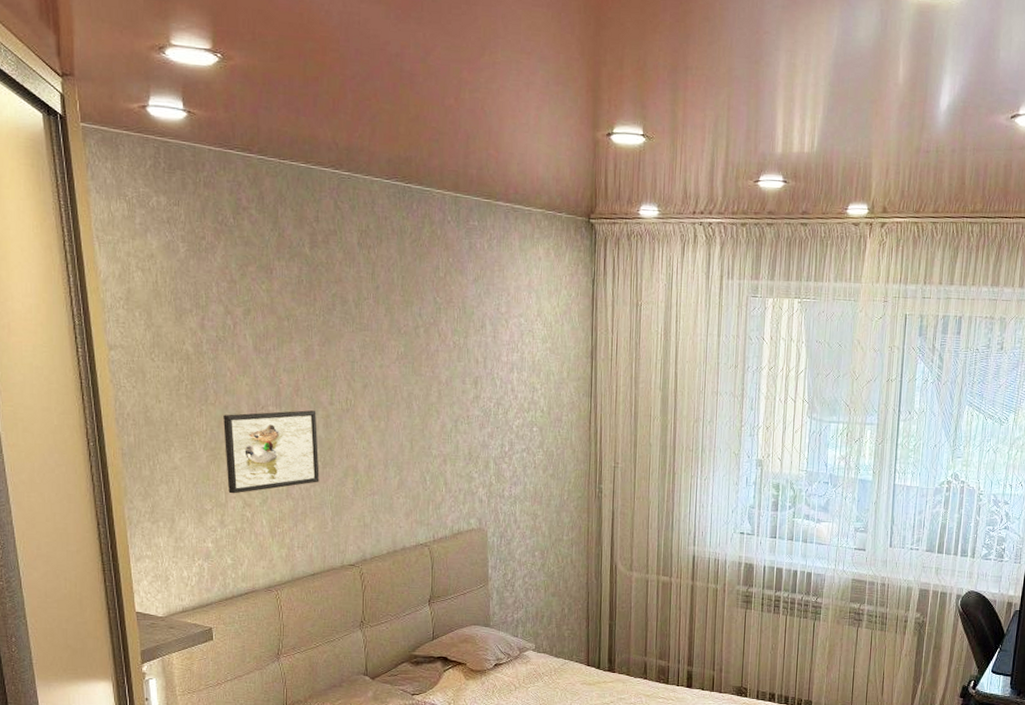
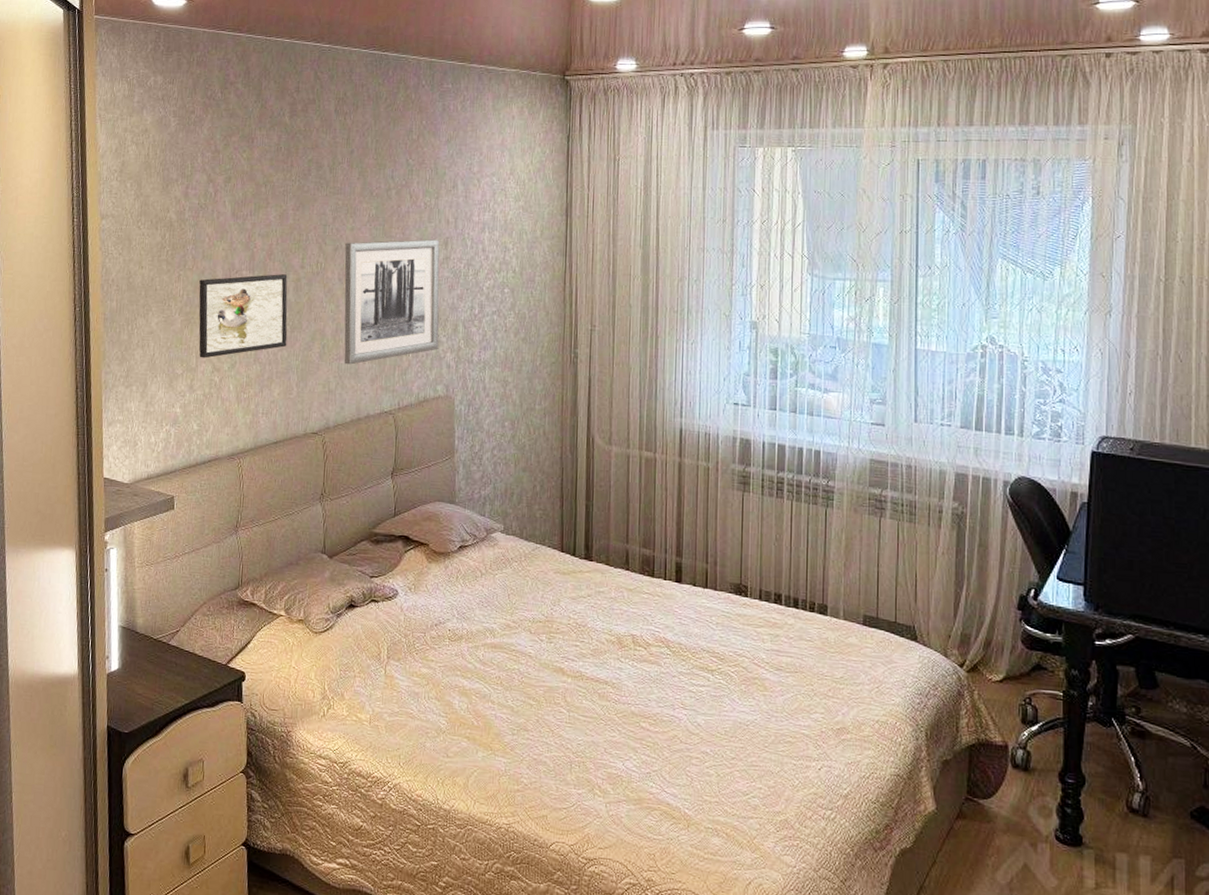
wall art: none [374,378,471,500] -> present [344,239,440,365]

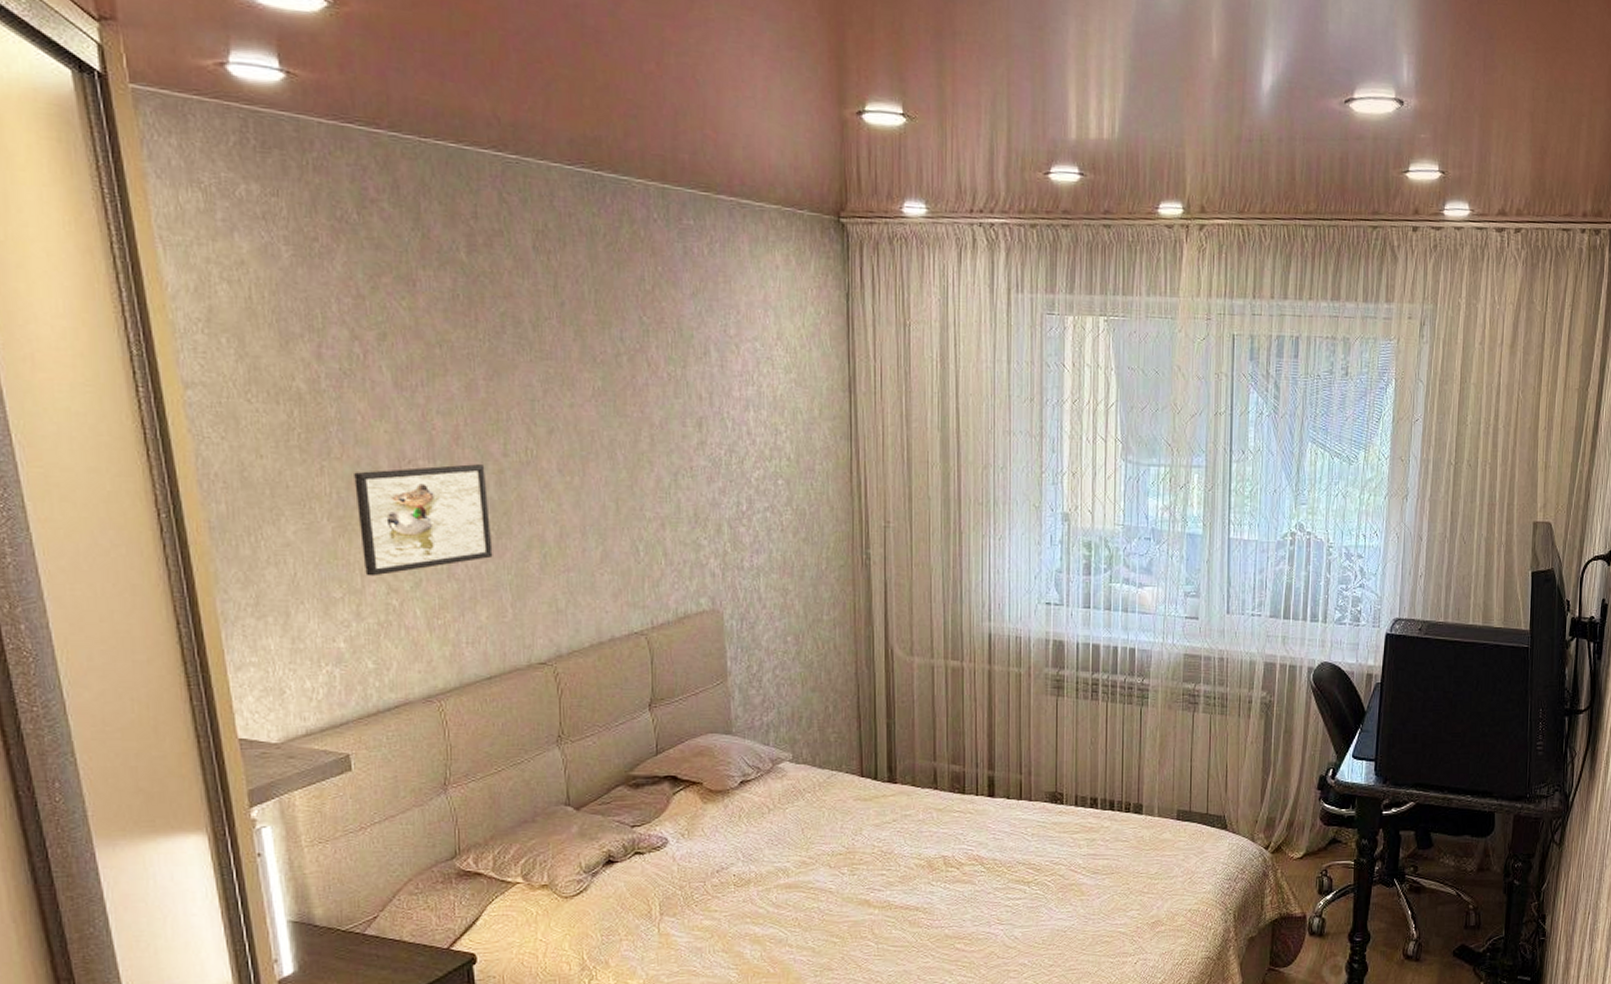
wall art: present [344,239,440,365] -> none [564,419,699,577]

